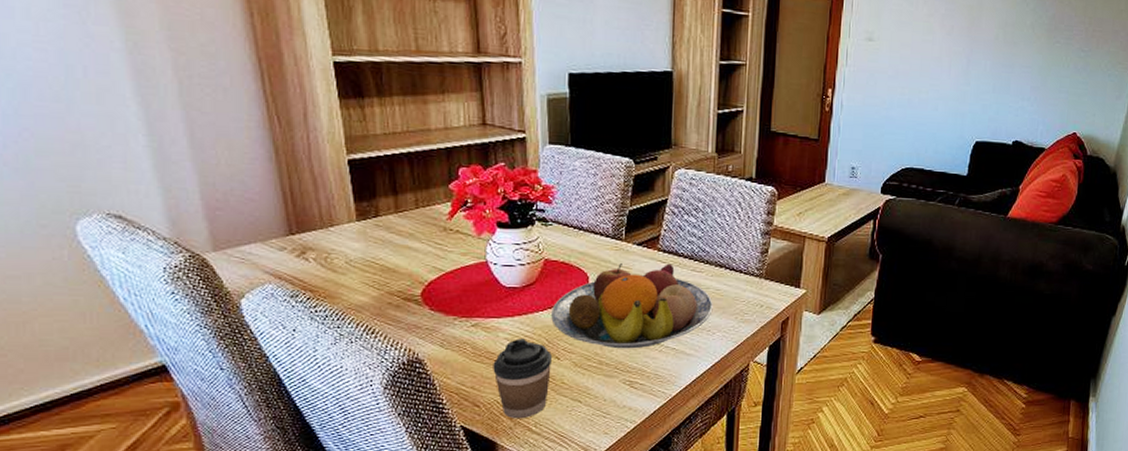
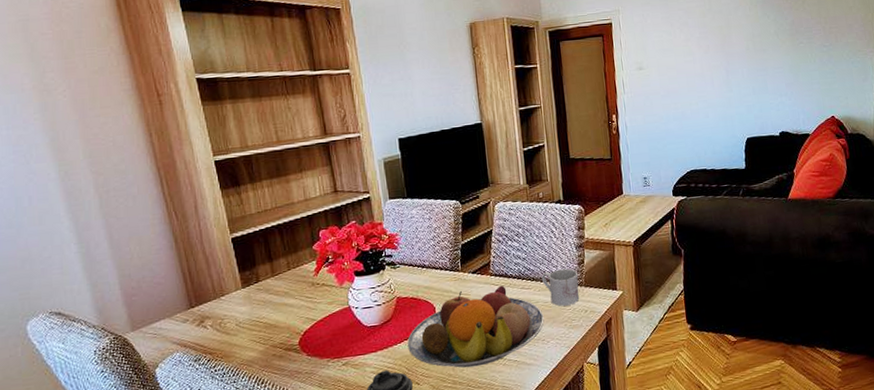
mug: none [716,255,758,297] -> present [541,268,580,307]

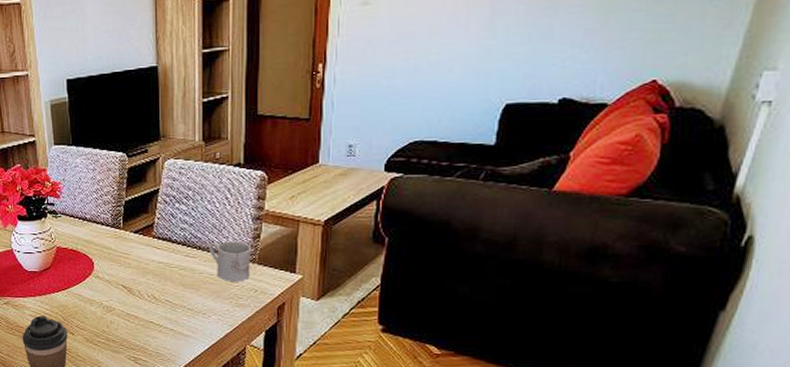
fruit bowl: present [407,285,545,368] -> none [65,249,207,329]

